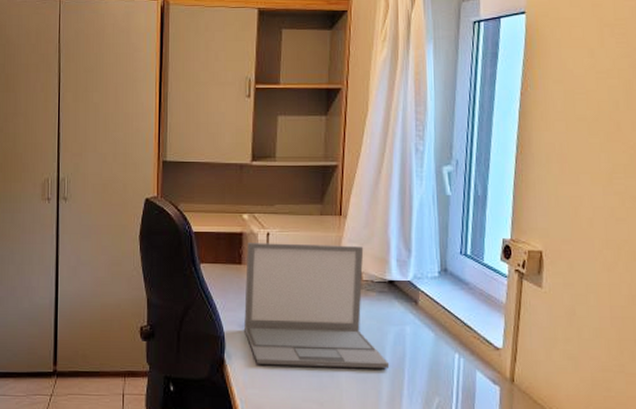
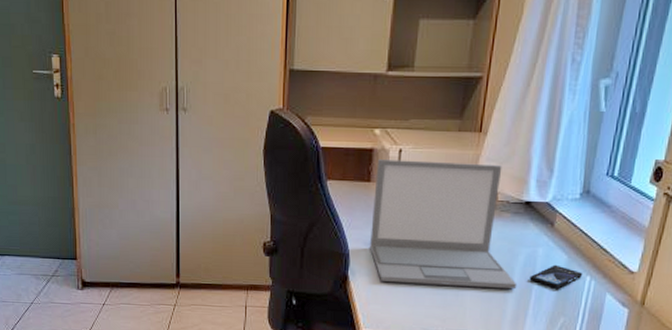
smartphone: none [401,342,452,367] -> present [529,264,583,289]

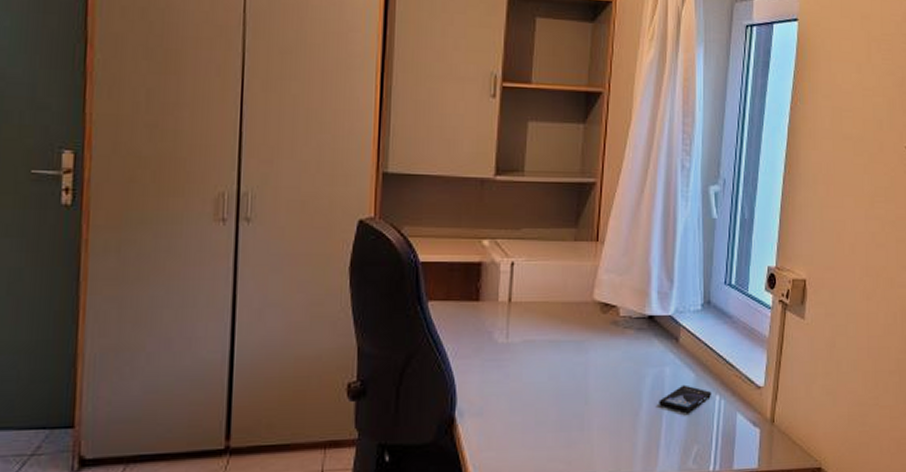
laptop: present [370,159,517,290] -> none [481,274,647,422]

